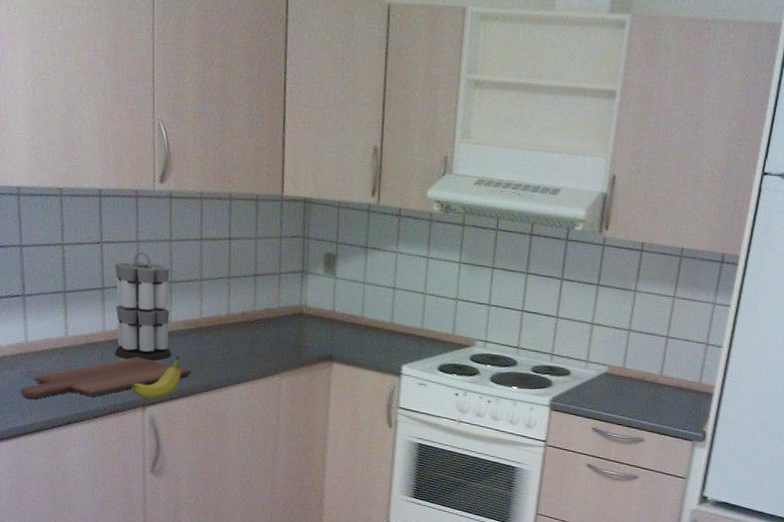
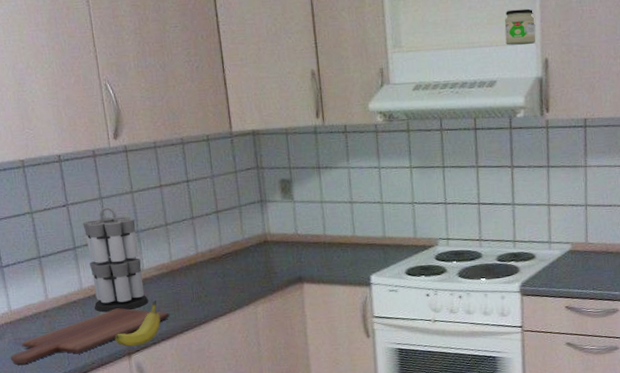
jar: none [576,119,609,158] -> present [505,9,536,46]

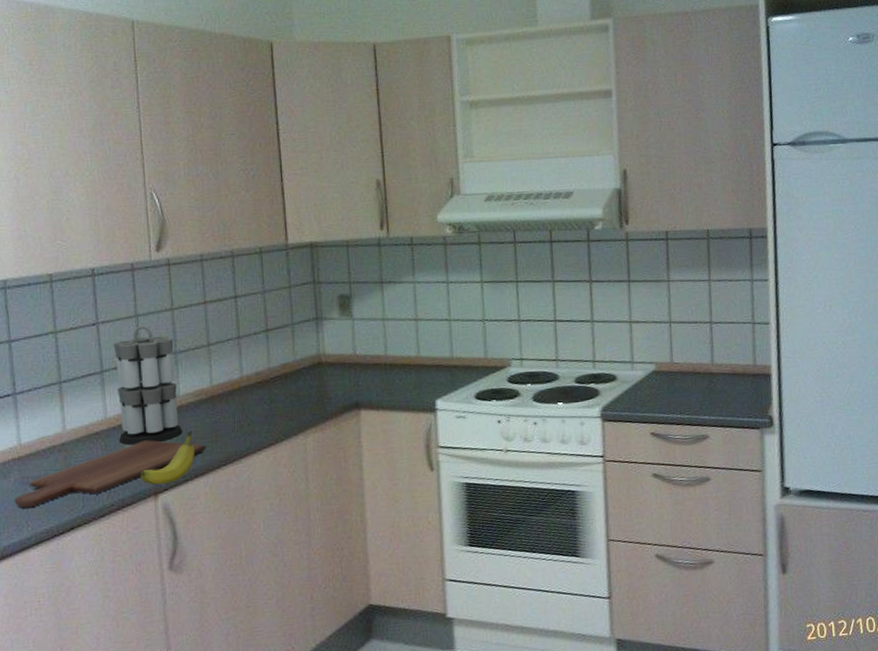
jar: present [505,9,536,46] -> none [581,120,614,156]

